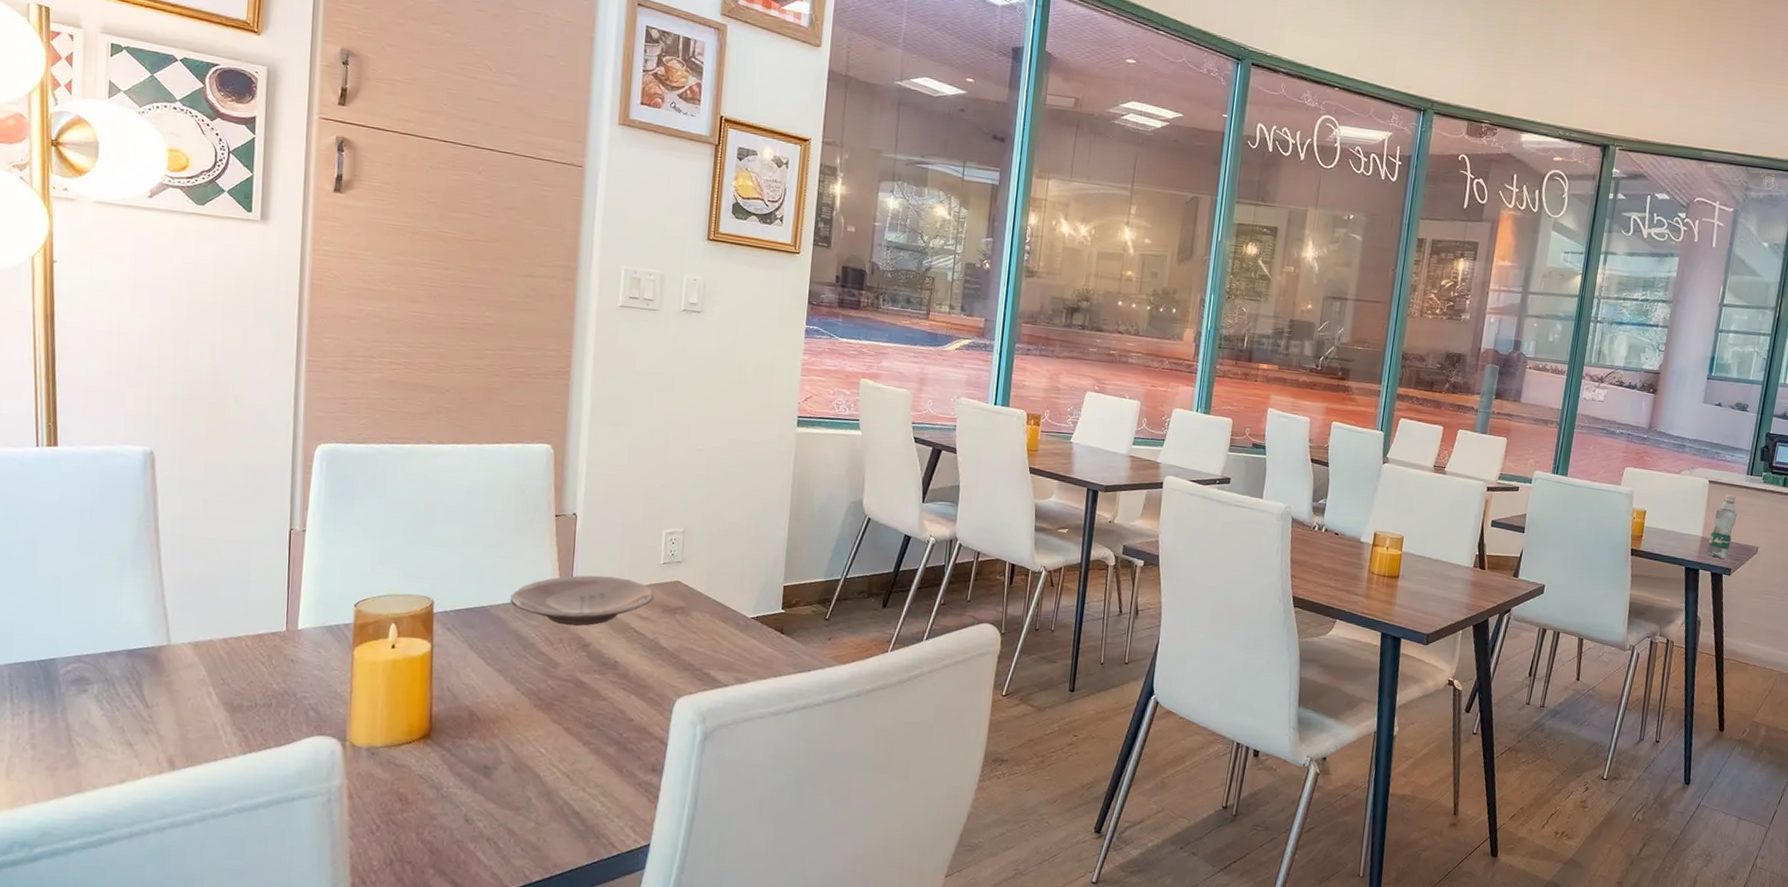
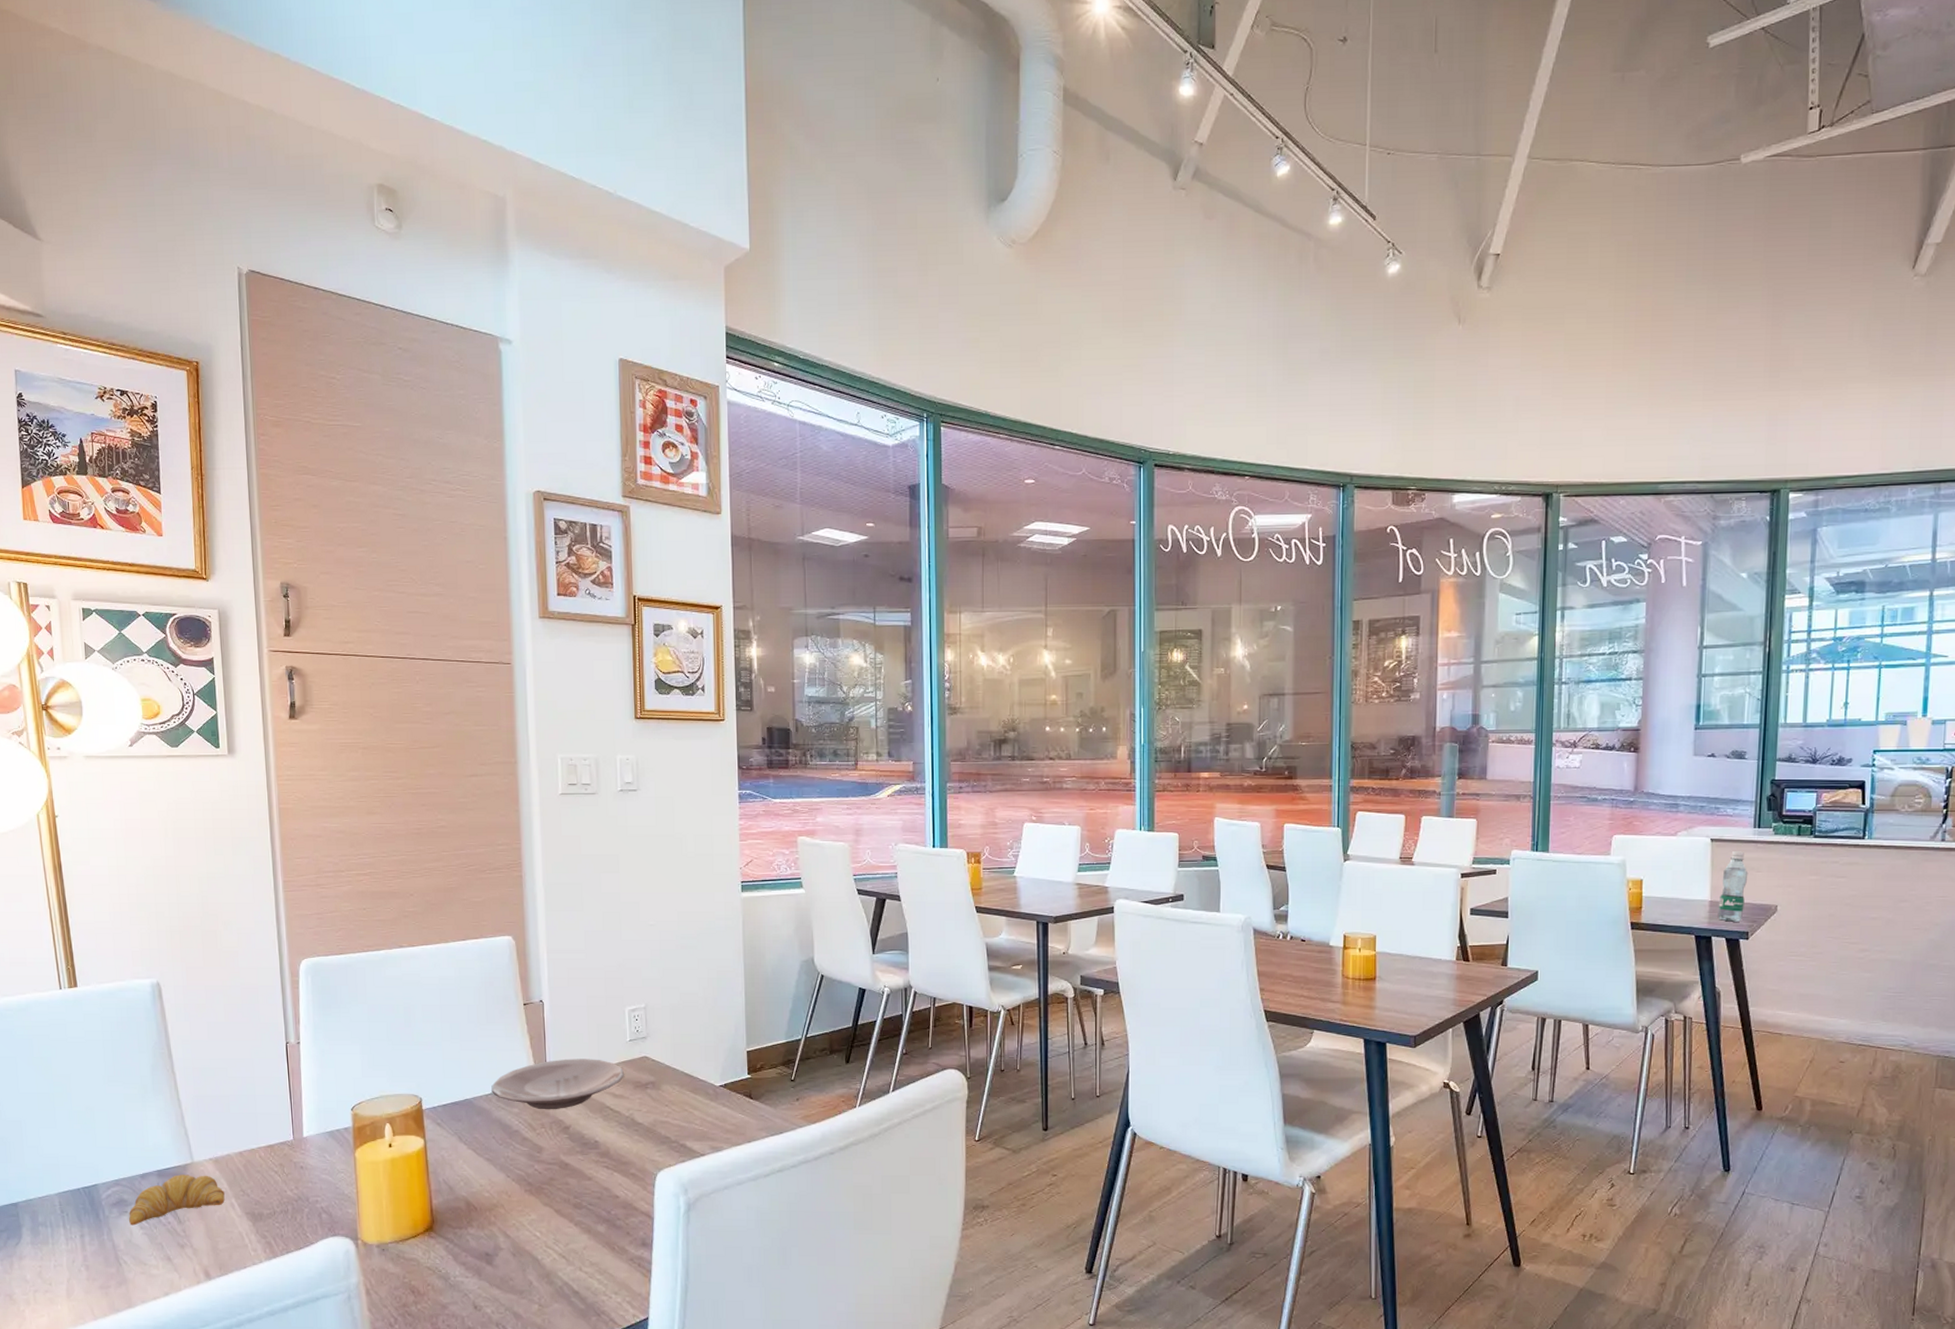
croissant: none [87,656,202,706] -> present [128,1174,225,1226]

